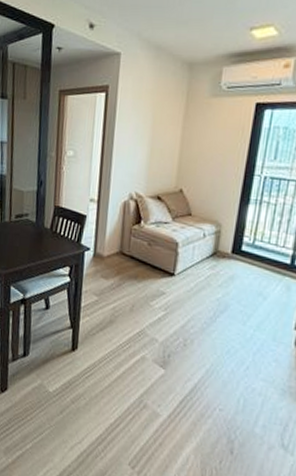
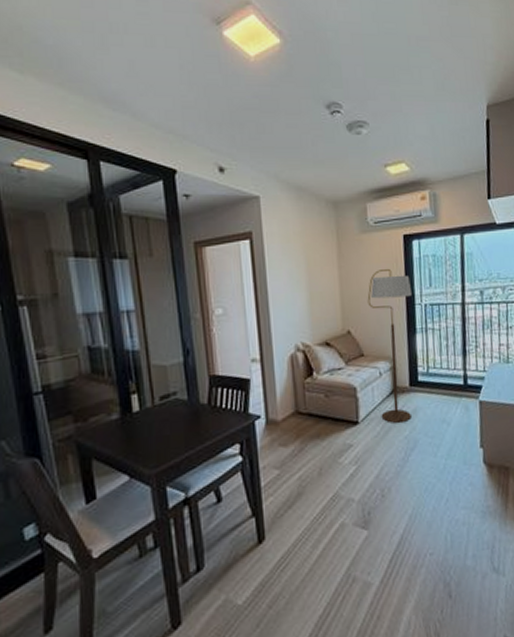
floor lamp: none [197,134,254,285] -> present [367,268,413,423]

